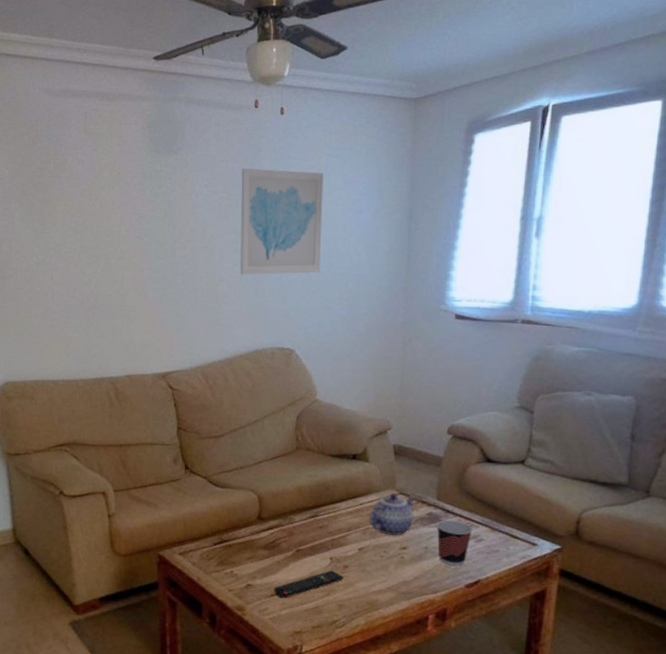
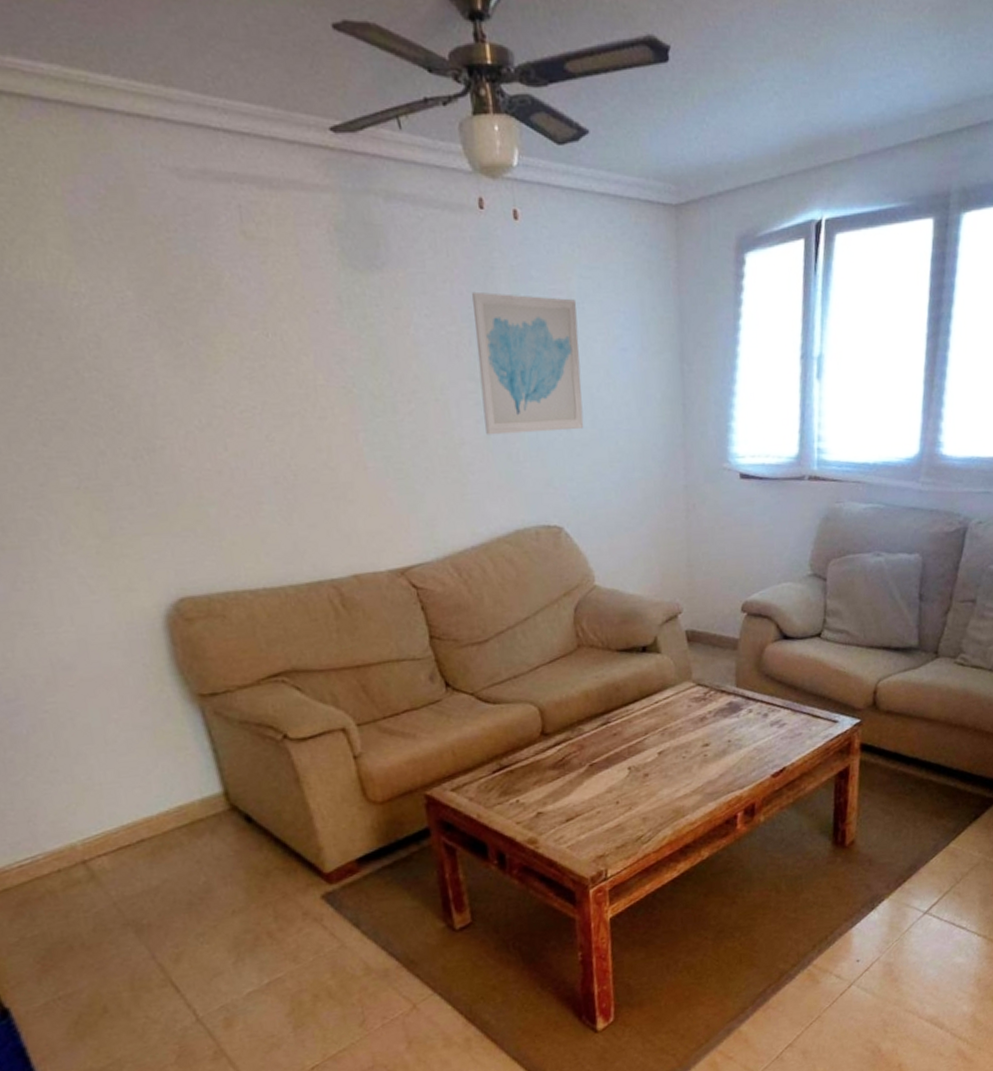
remote control: present [274,570,344,598] -> none [568,781,645,822]
teapot: present [370,493,415,535] -> none [667,685,715,733]
cup: present [436,520,472,565] -> none [737,707,775,756]

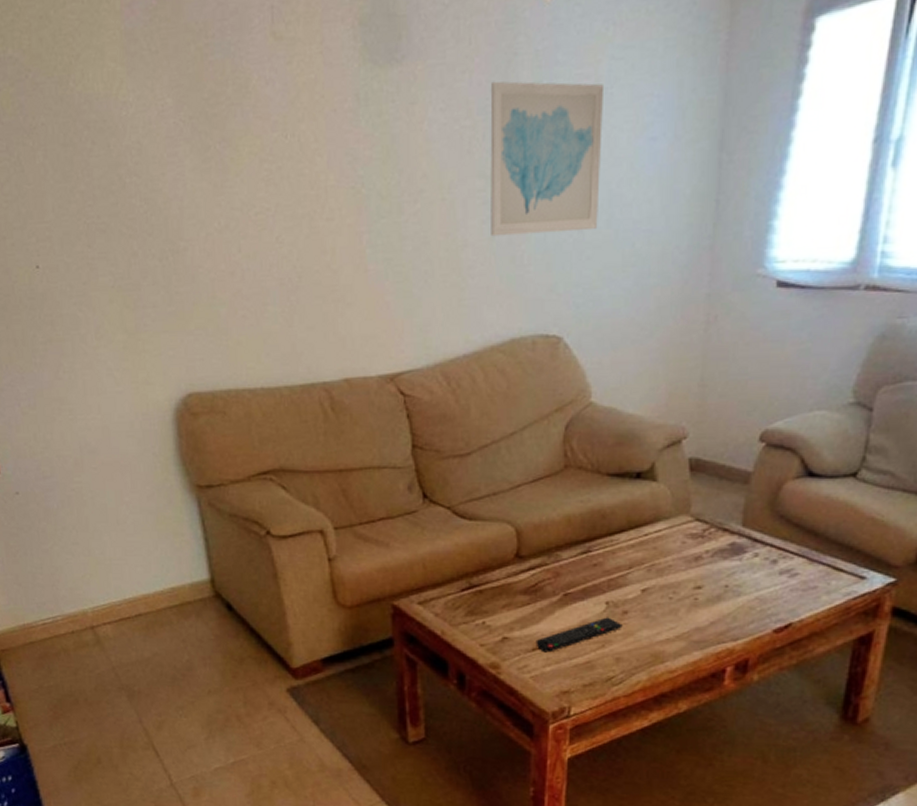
remote control: none [568,781,645,822] -> present [536,617,623,653]

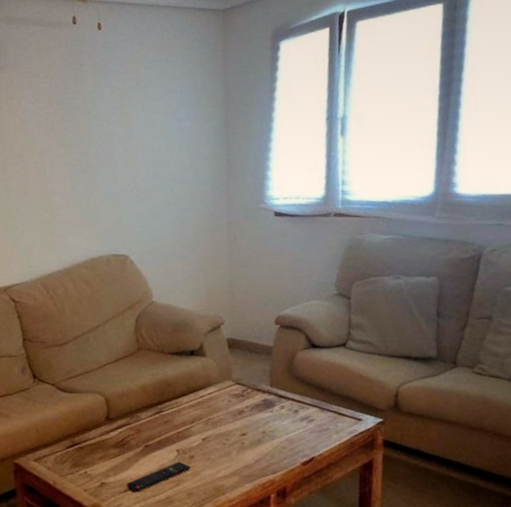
wall art: present [490,81,605,237] -> none [65,83,147,187]

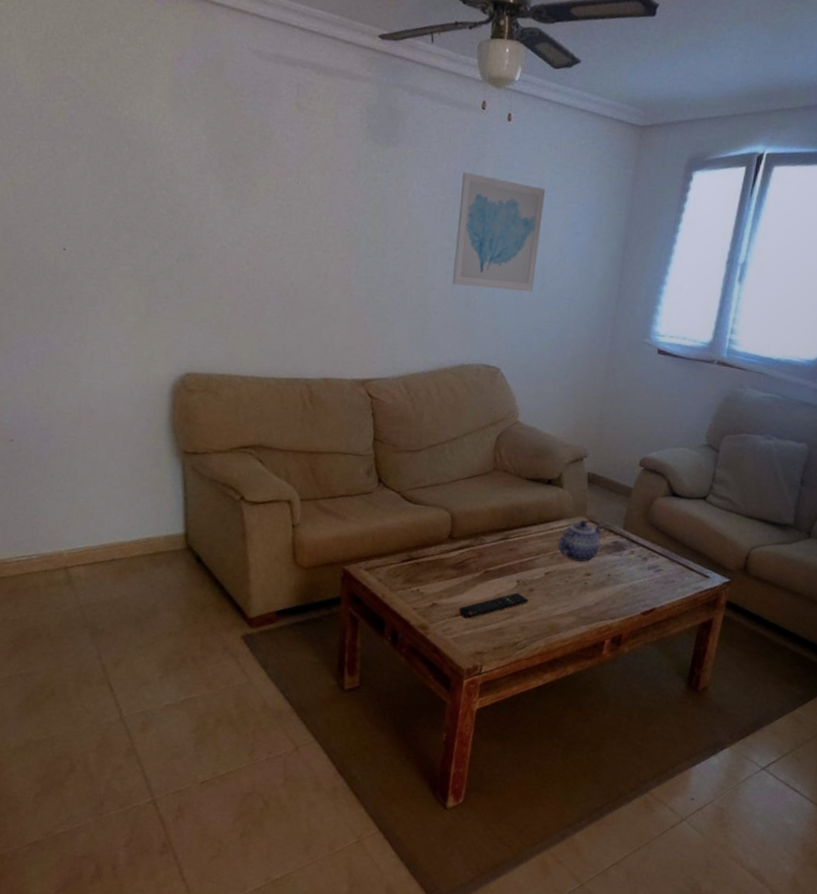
wall art: none [65,83,147,187] -> present [452,171,546,293]
teapot: none [210,384,251,424] -> present [558,520,603,562]

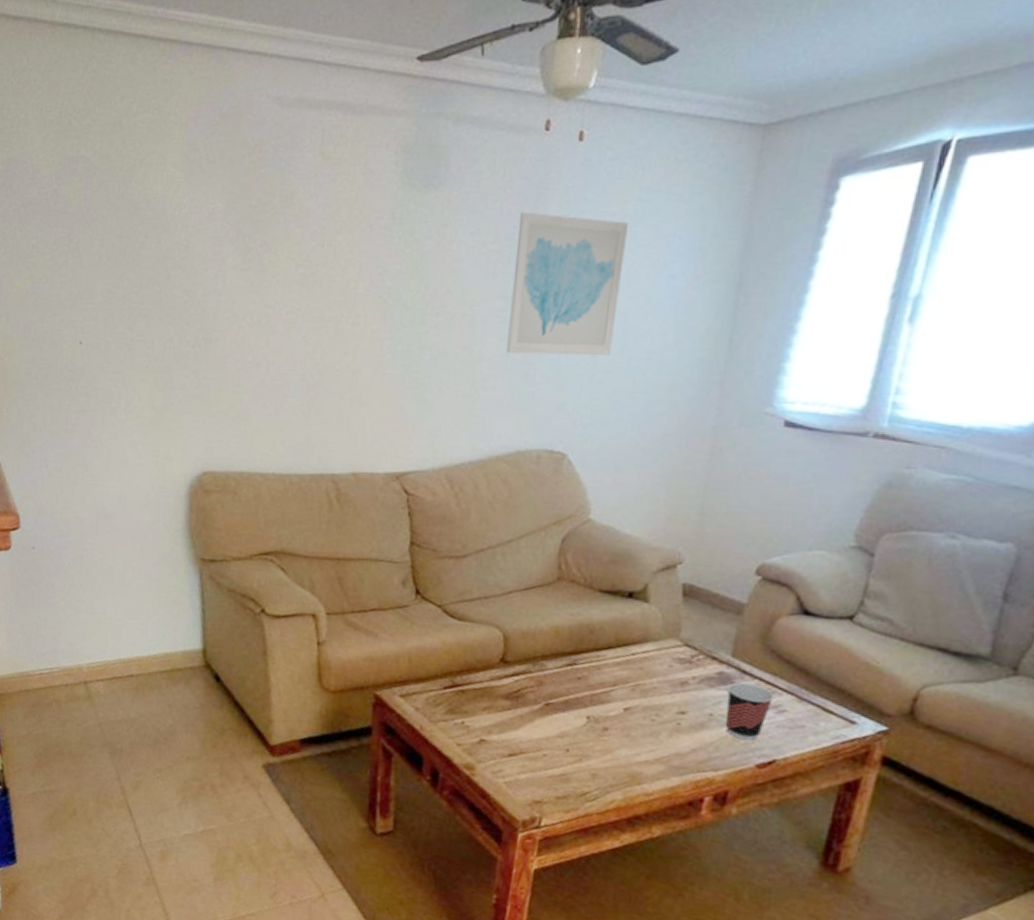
remote control: present [458,592,529,619] -> none [512,731,602,760]
teapot: present [558,520,603,562] -> none [641,643,703,697]
cup: none [619,549,653,594] -> present [725,682,774,740]

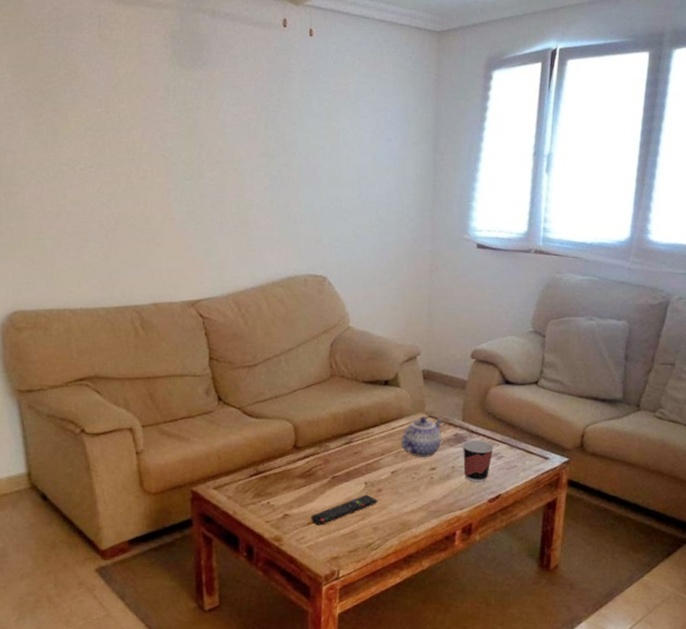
wall art: present [506,211,629,356] -> none [270,88,354,200]
remote control: none [512,731,602,760] -> present [310,494,378,526]
teapot: none [641,643,703,697] -> present [401,416,442,457]

